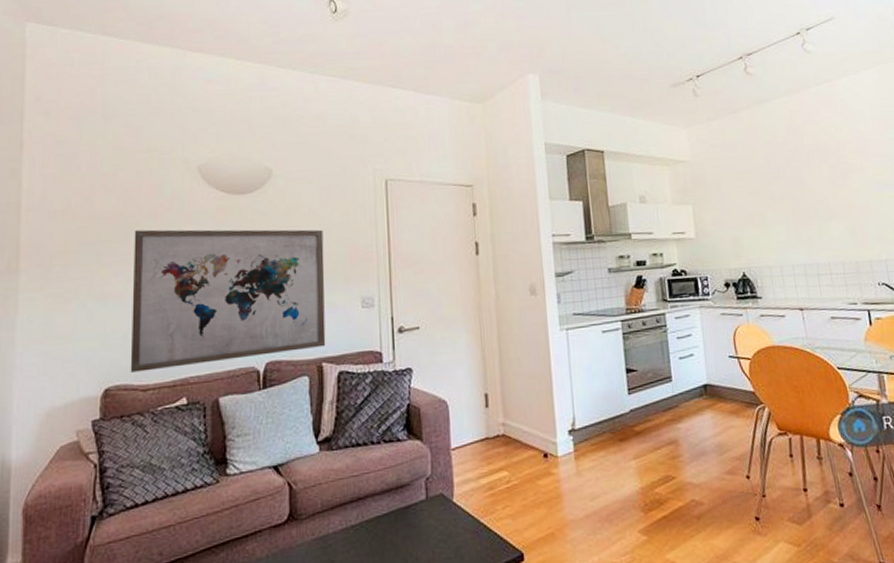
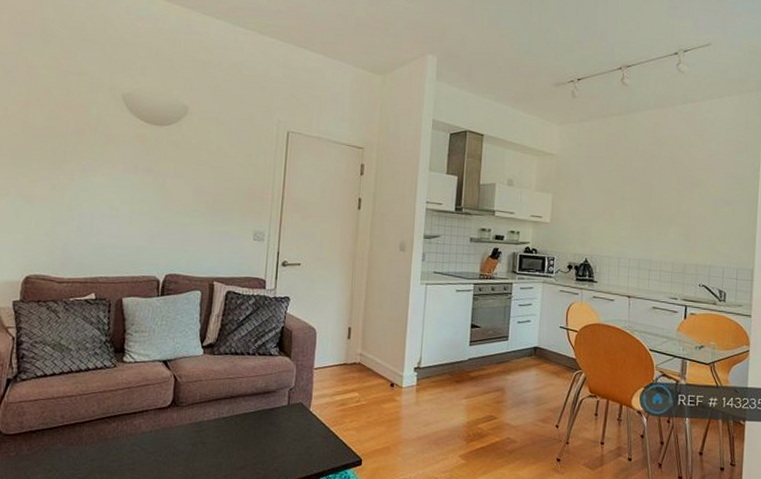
wall art: present [130,229,326,373] -> none [48,144,227,269]

